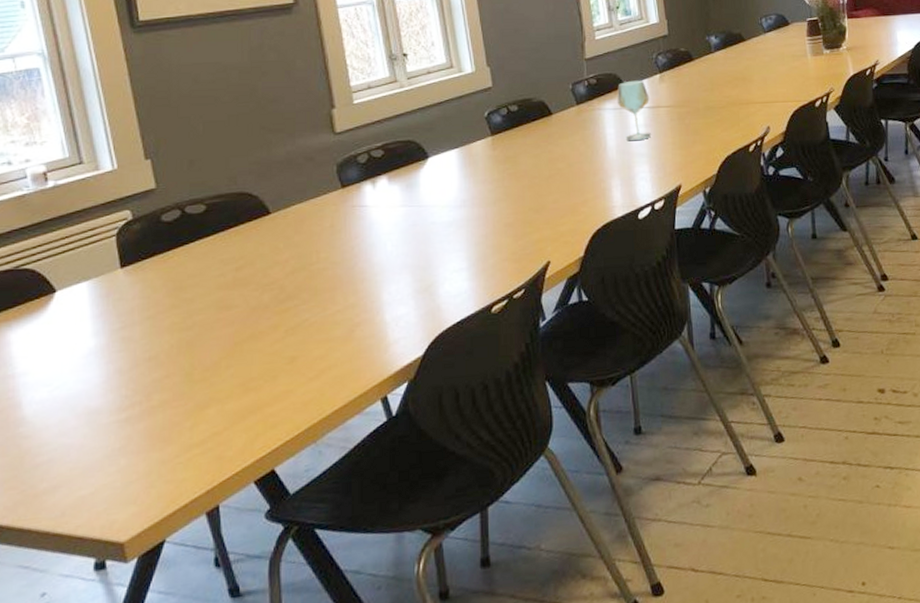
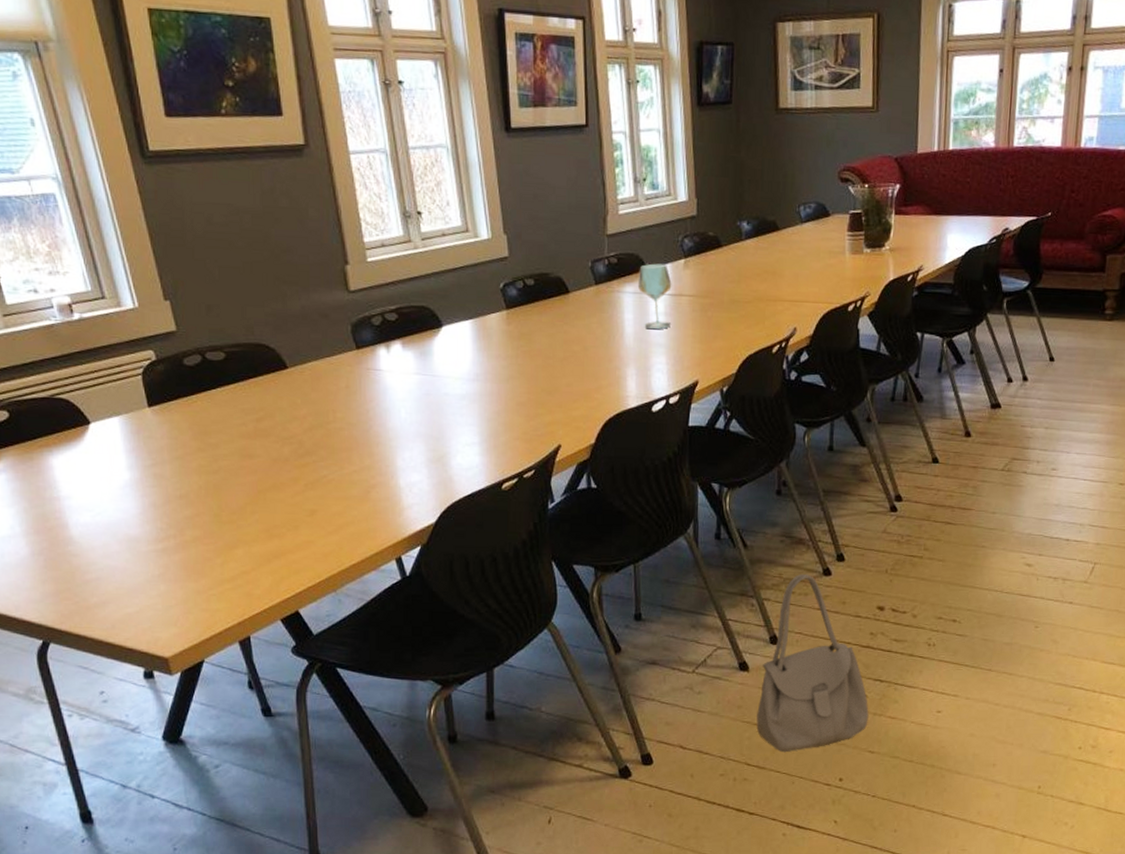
handbag: none [769,365,884,561] -> present [756,574,869,753]

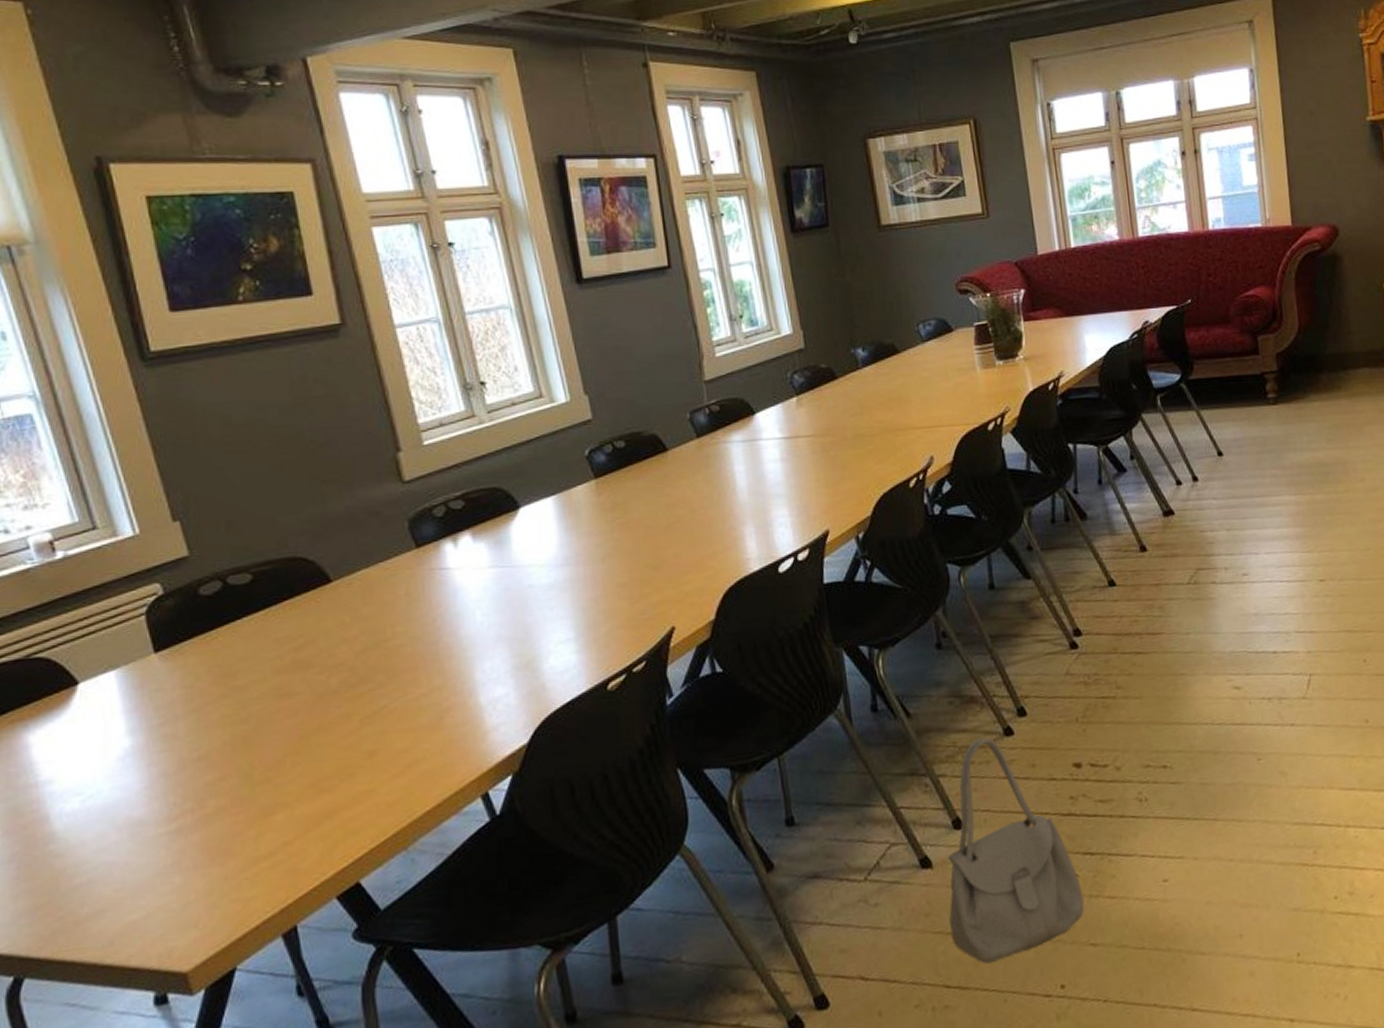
wine glass: present [637,263,672,330] -> none [745,405,789,480]

